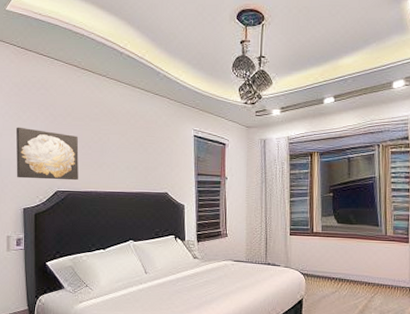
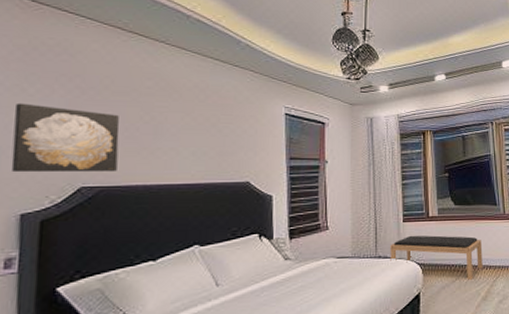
bench: none [278,247,363,293] -> present [390,235,483,280]

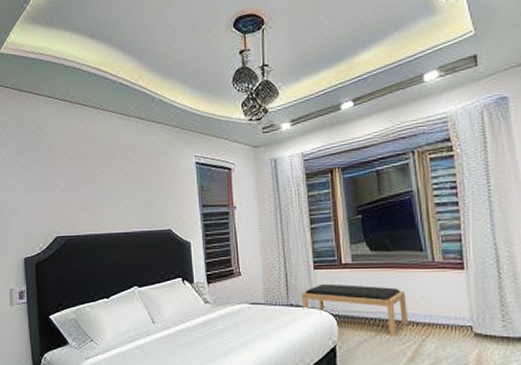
wall art: present [11,102,120,173] -> none [13,171,77,226]

